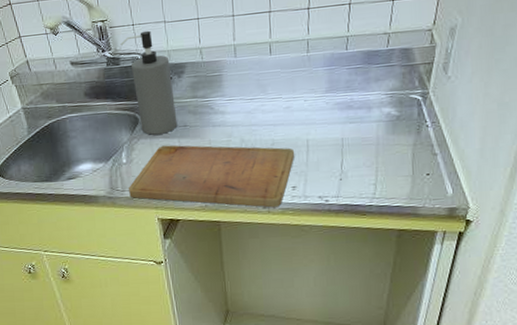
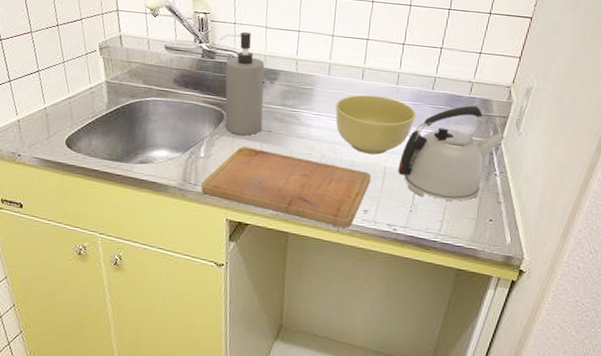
bowl: none [247,68,333,130] -> present [335,94,417,155]
kettle: none [321,57,433,163] -> present [398,105,506,201]

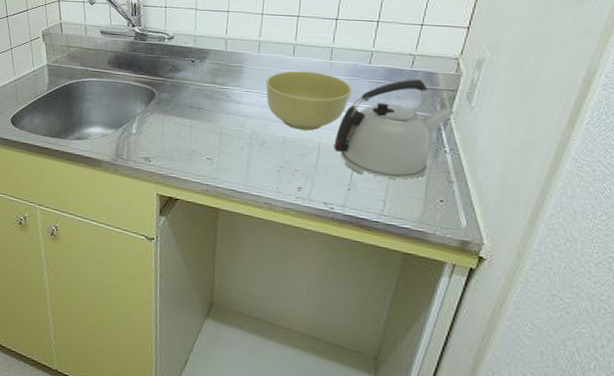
cutting board: present [201,146,371,228] -> none [133,123,304,205]
soap dispenser: present [218,31,265,136] -> none [150,14,195,113]

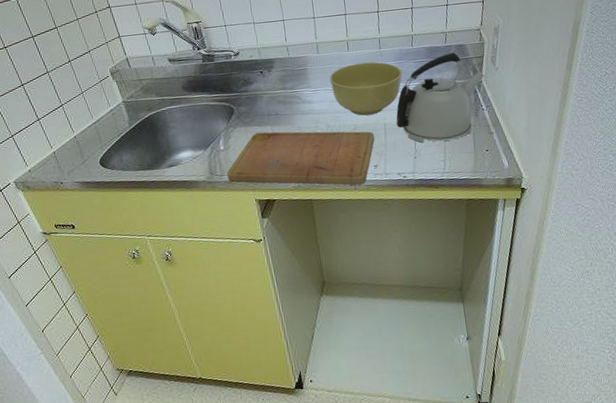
cutting board: none [133,123,304,205] -> present [227,131,374,185]

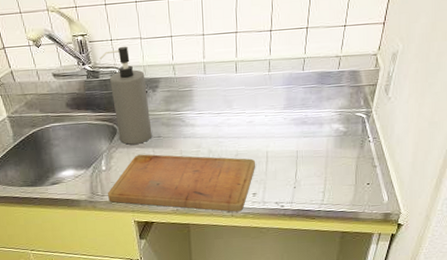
soap dispenser: none [214,30,270,124] -> present [99,46,152,145]
bowl: present [329,62,403,116] -> none [215,85,290,142]
kettle: present [396,52,485,143] -> none [279,79,376,173]

